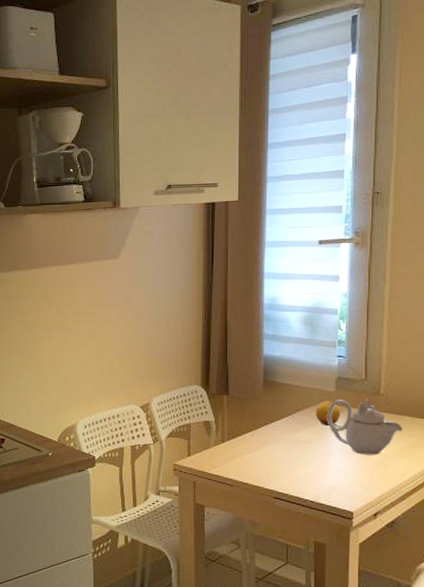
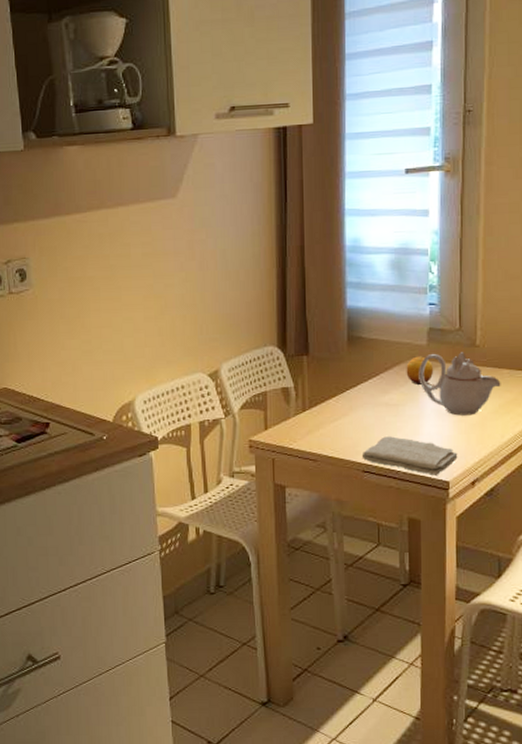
washcloth: none [273,469,361,506] -> present [361,436,458,475]

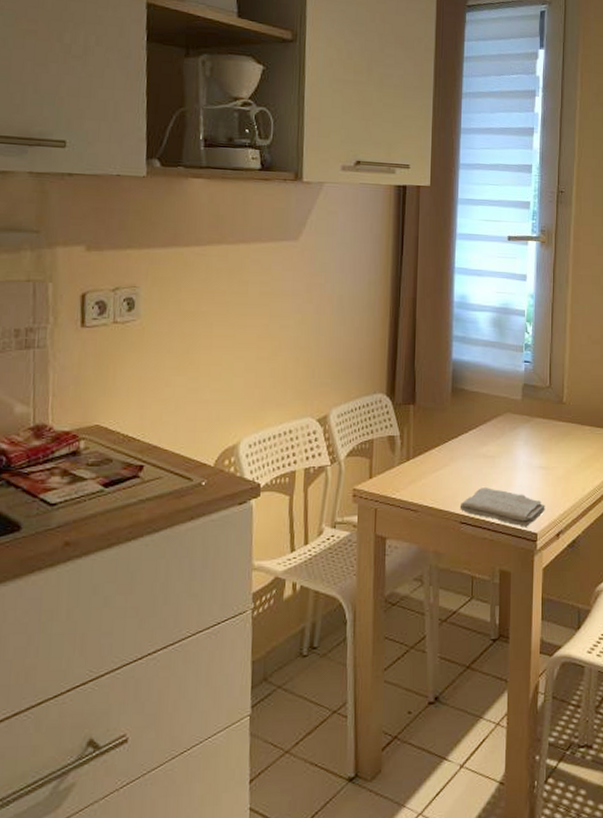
fruit: present [406,356,434,385] -> none [502,410,527,438]
teapot: present [419,352,501,416] -> none [513,408,583,469]

